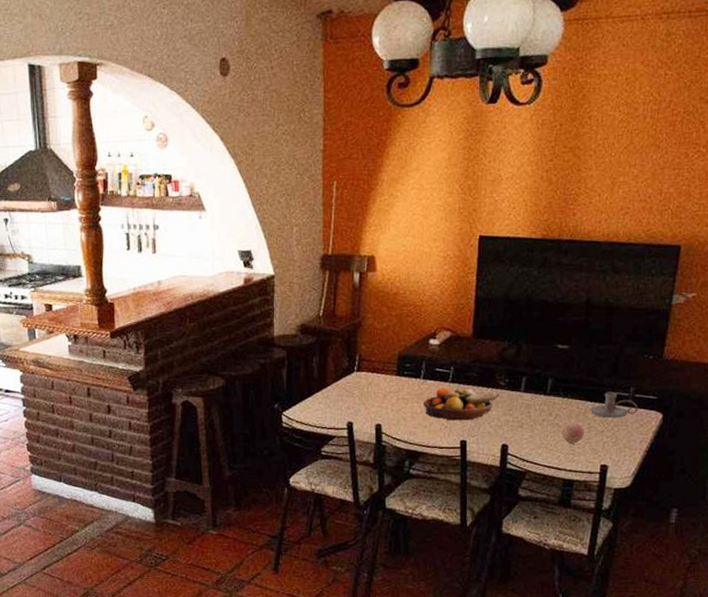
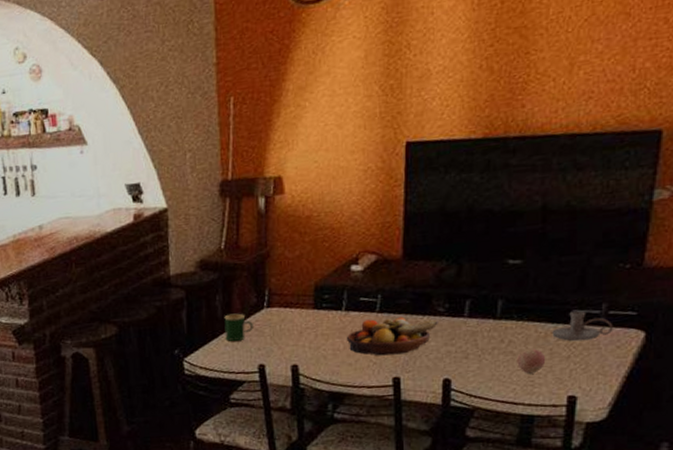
mug: none [319,375,344,399] -> present [224,313,253,341]

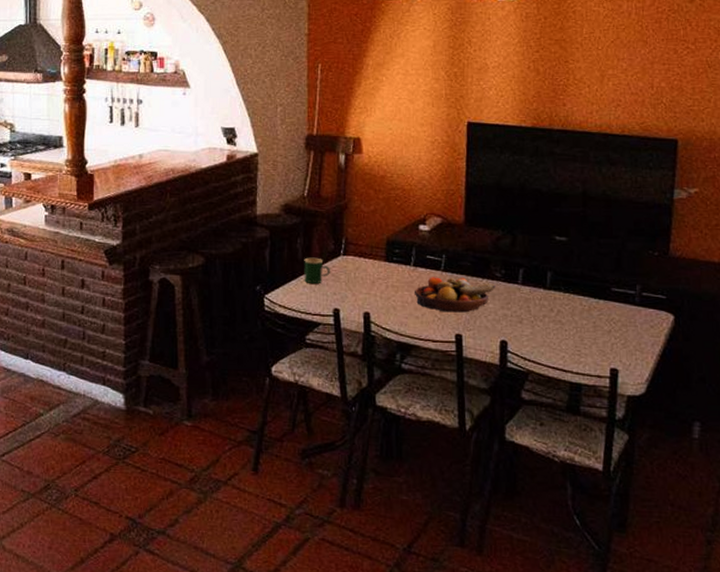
apple: present [517,349,546,374] -> none [565,320,590,344]
candle holder: present [552,311,613,342] -> none [595,289,647,318]

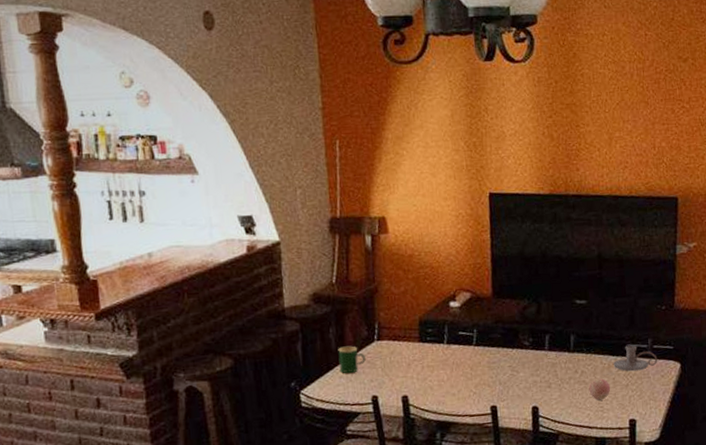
fruit bowl: present [414,277,496,313] -> none [449,350,525,386]
apple: none [565,320,590,344] -> present [588,378,611,401]
candle holder: none [595,289,647,318] -> present [613,345,658,372]

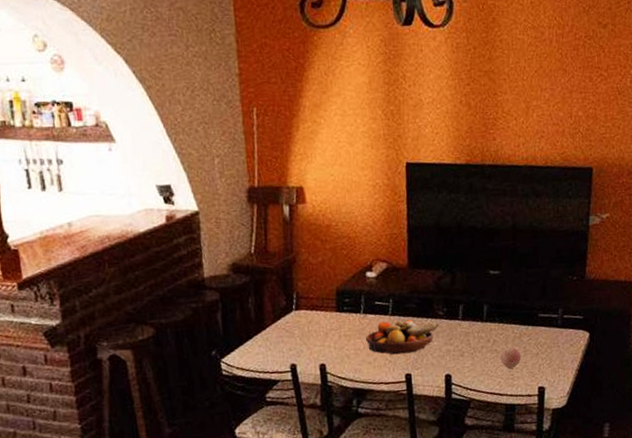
mug: present [338,346,366,373] -> none [257,315,284,342]
fruit bowl: none [449,350,525,386] -> present [365,319,439,355]
candle holder: present [613,345,658,372] -> none [525,315,568,341]

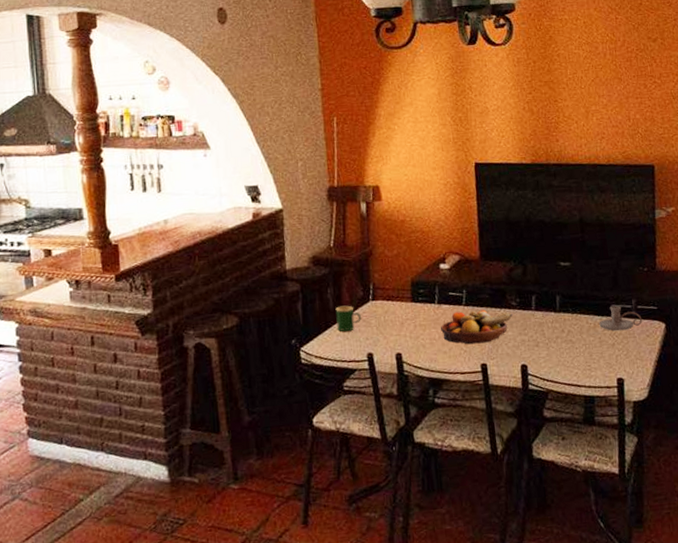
mug: none [257,315,284,342] -> present [335,305,361,332]
apple: present [500,347,522,369] -> none [575,338,598,360]
candle holder: none [525,315,568,341] -> present [599,305,643,331]

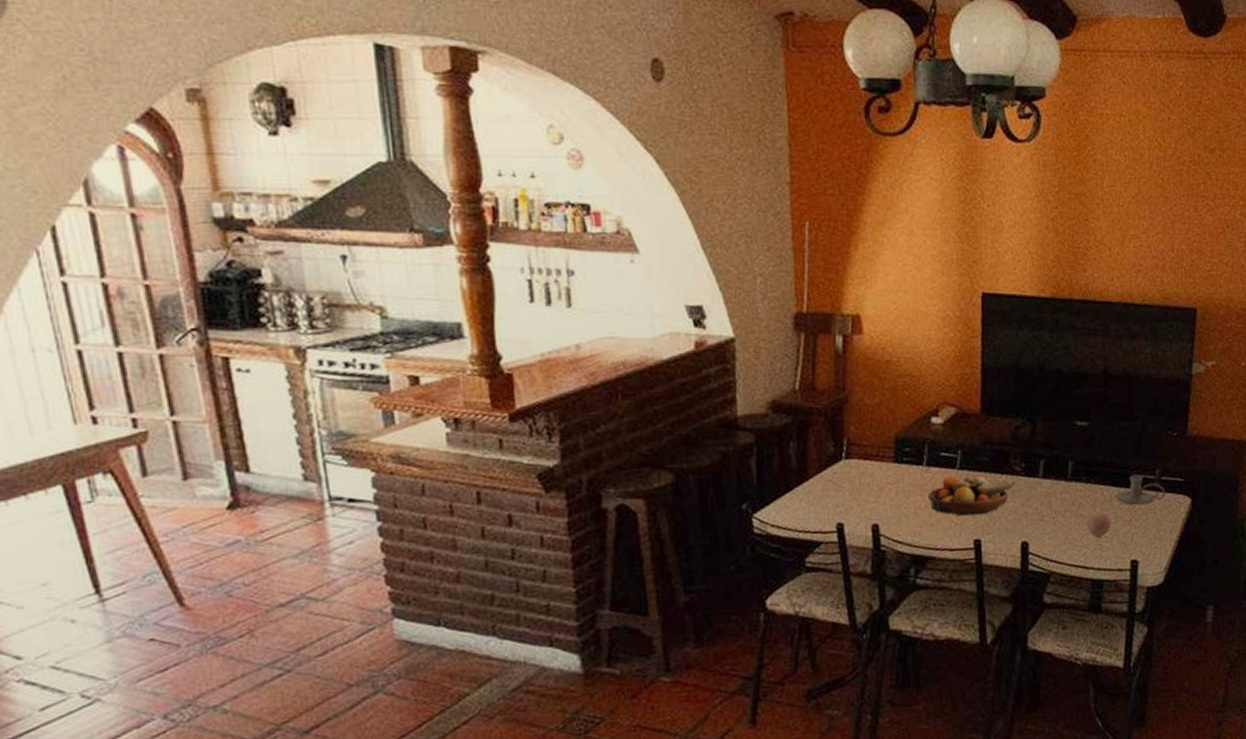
mug: present [335,305,361,332] -> none [799,464,831,496]
apple: none [575,338,598,360] -> present [1087,512,1112,538]

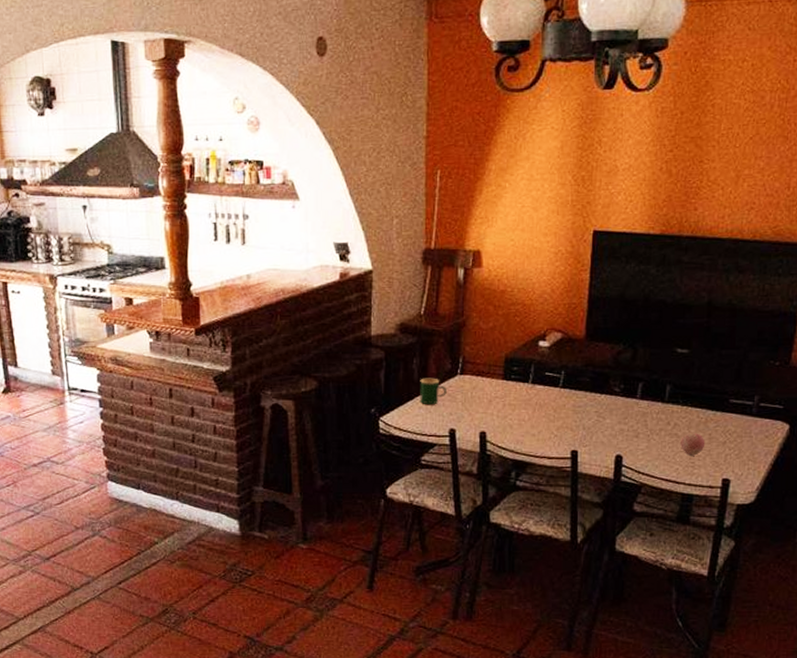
mug: none [799,464,831,496] -> present [420,378,447,404]
fruit bowl: present [927,475,1016,516] -> none [531,393,614,429]
candle holder: present [1116,475,1166,506] -> none [711,401,763,429]

